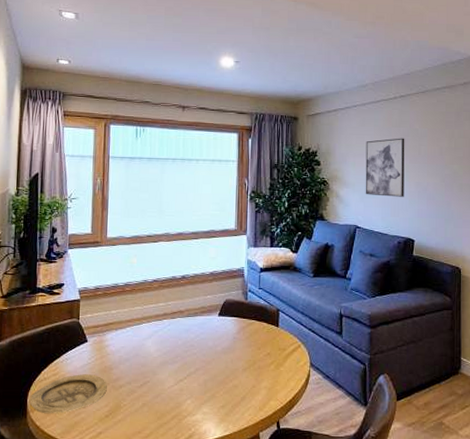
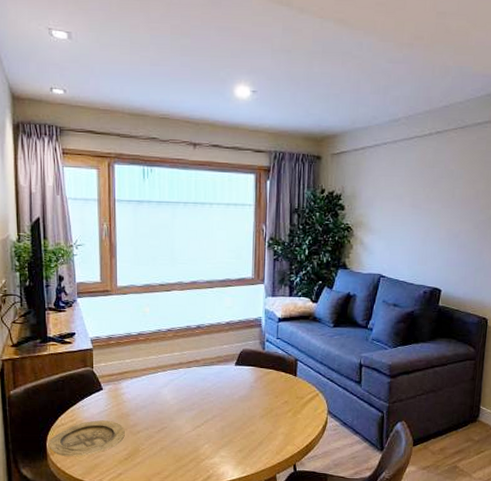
wall art: present [365,138,405,197] -> none [391,180,438,245]

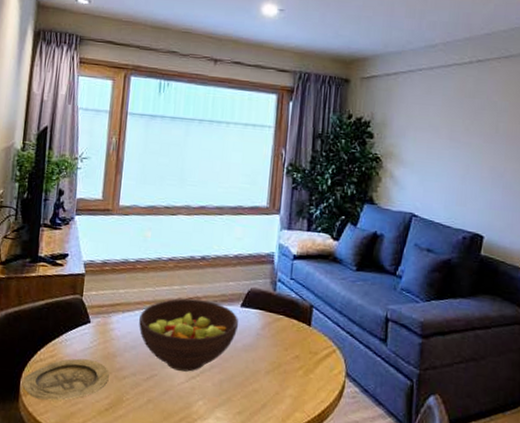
fruit bowl: none [147,362,235,422] -> present [139,298,239,372]

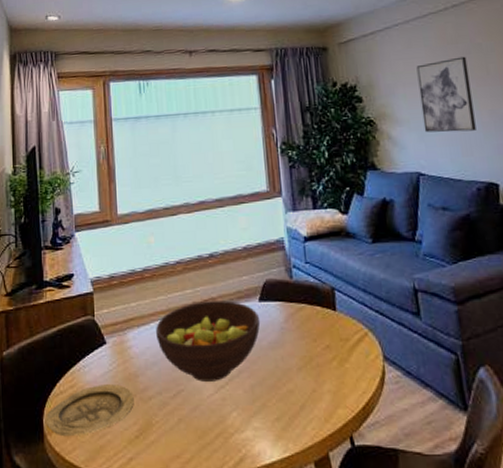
wall art: none [426,111,480,183] -> present [416,56,476,133]

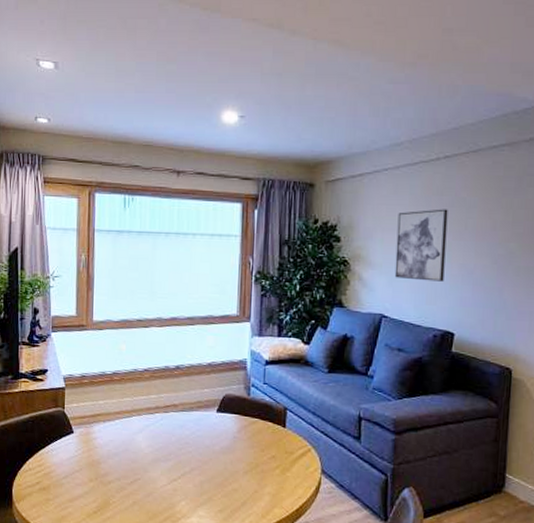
plate: present [46,384,134,437] -> none [15,466,95,506]
fruit bowl: present [156,300,261,382] -> none [120,406,216,475]

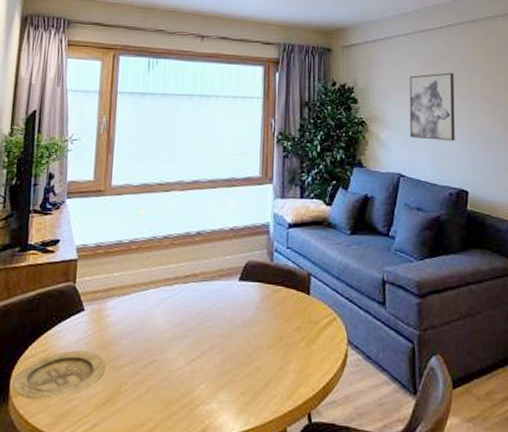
plate: none [15,466,95,506] -> present [12,350,106,400]

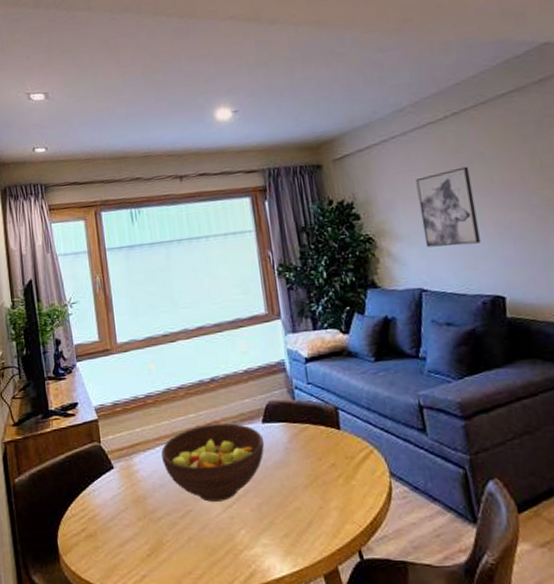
plate: present [12,350,106,400] -> none [60,506,144,557]
fruit bowl: none [135,276,238,354] -> present [161,423,265,502]

